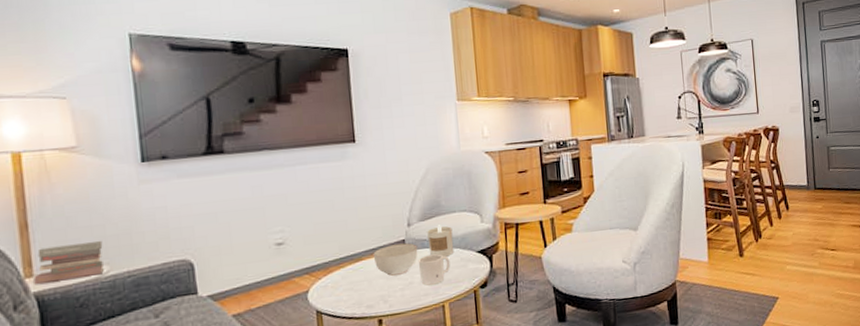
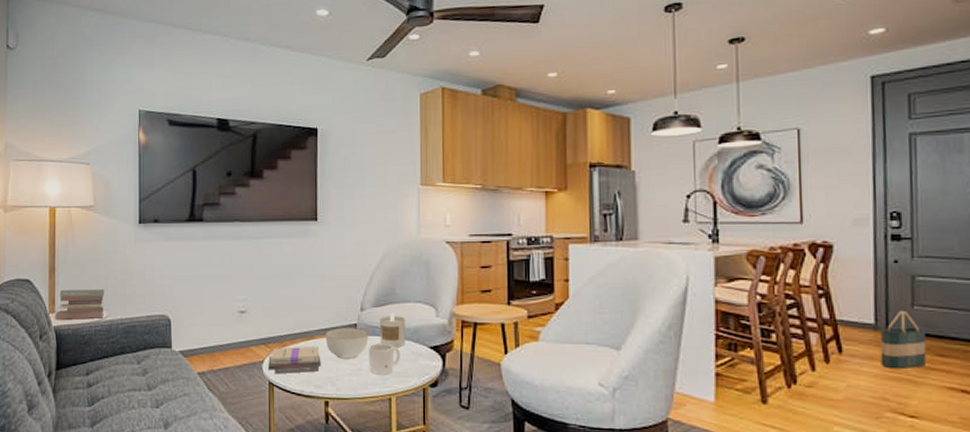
books: none [314,267,372,302] -> present [268,346,321,374]
tote bag: none [811,173,839,217] -> present [880,310,927,370]

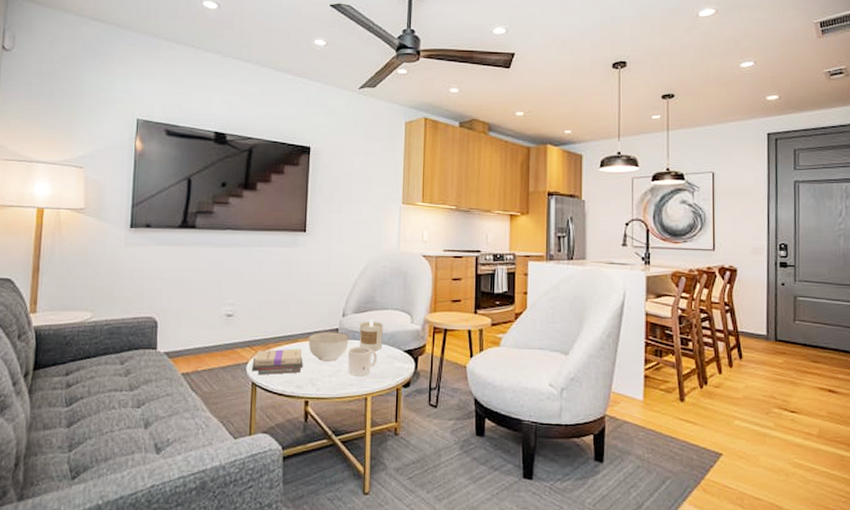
books: present [55,288,105,320] -> none [36,289,91,321]
tote bag: present [880,310,927,370] -> none [770,324,804,373]

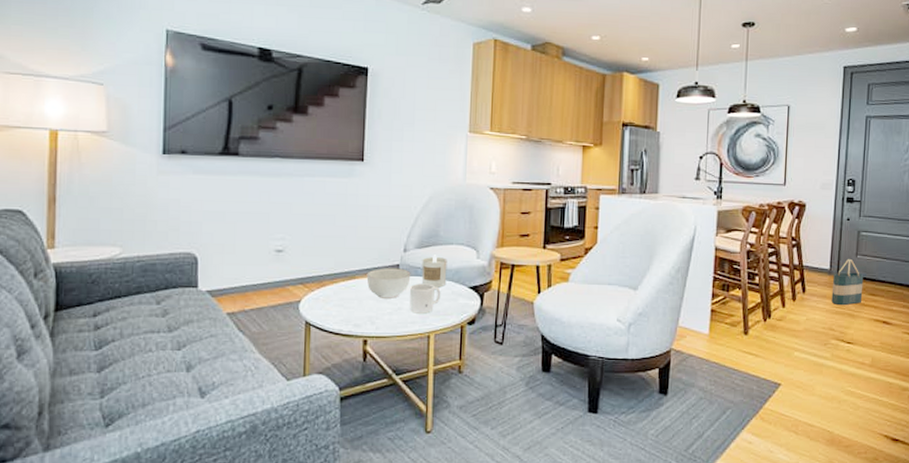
books: present [252,349,303,375] -> none [305,286,362,314]
tote bag: none [770,324,804,373] -> present [831,258,864,306]

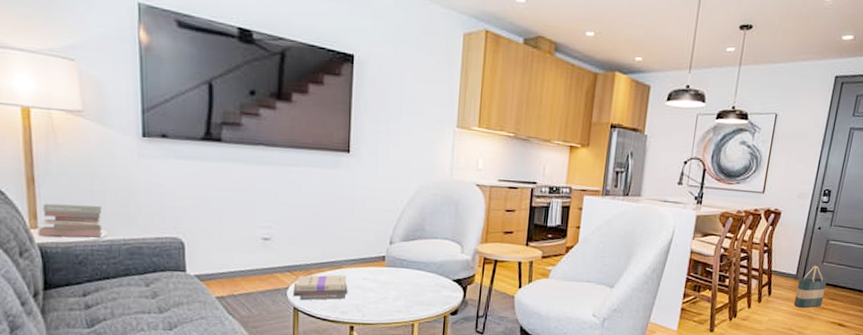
books: none [54,222,119,257] -> present [38,203,102,238]
books: none [305,286,362,314] -> present [293,275,348,301]
bowl: present [366,268,411,299] -> none [353,259,397,288]
mug: present [409,283,441,314] -> none [394,275,426,304]
candle: present [421,255,447,288] -> none [406,248,432,280]

